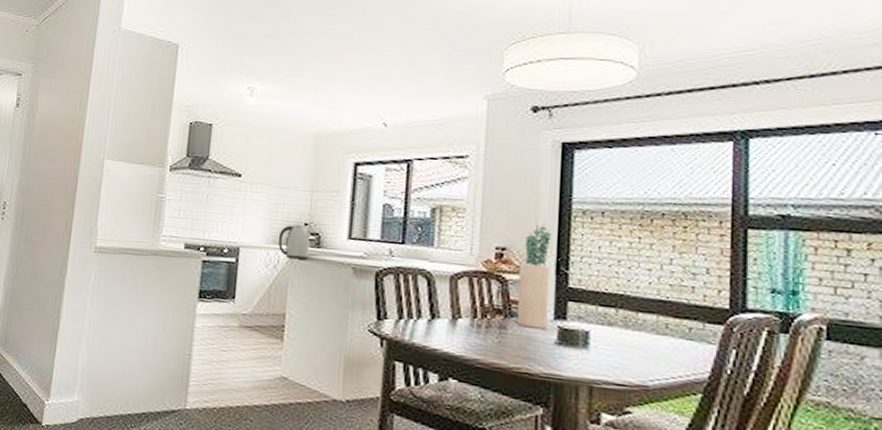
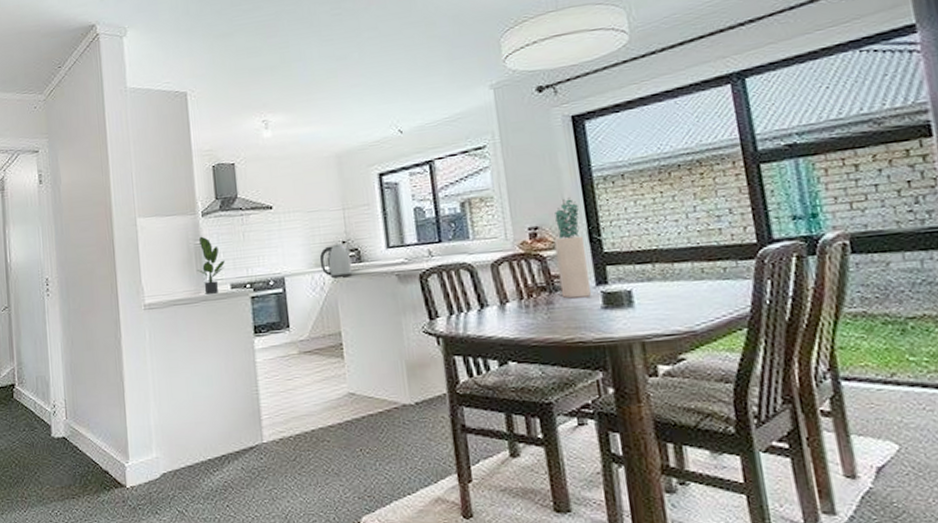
potted plant: none [154,190,183,252] -> present [197,236,225,296]

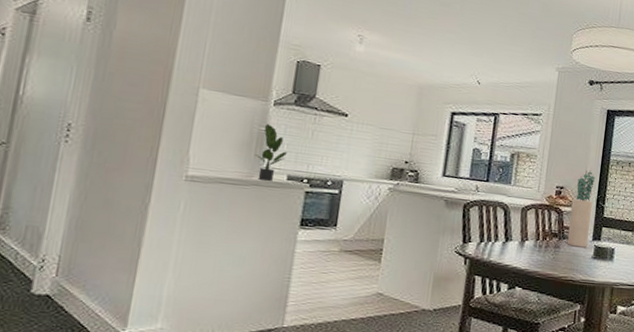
kettle: present [319,243,353,279] -> none [380,162,411,194]

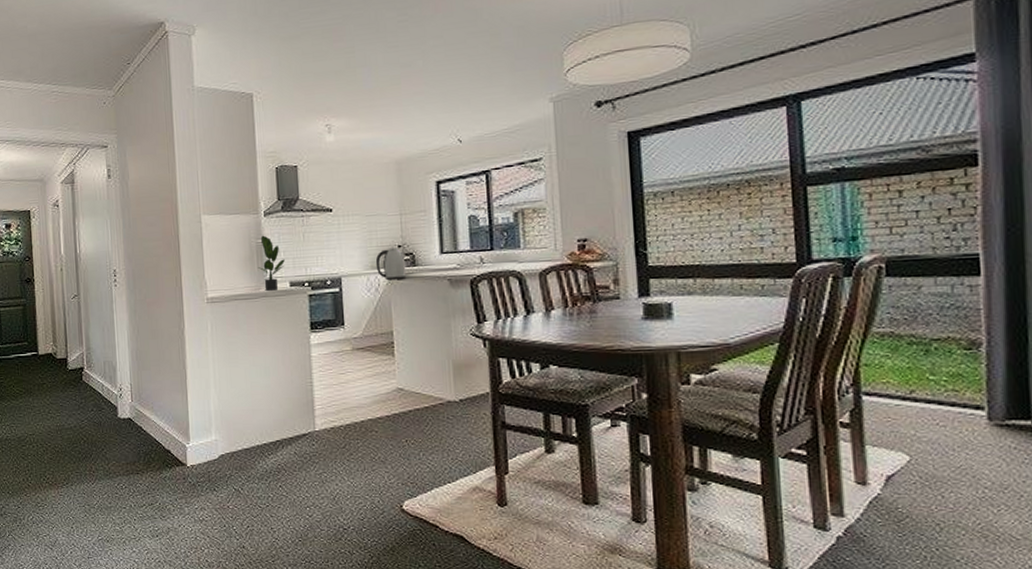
kettle: none [380,162,411,194] -> present [375,247,407,281]
vase: present [567,170,595,248] -> none [601,212,633,309]

